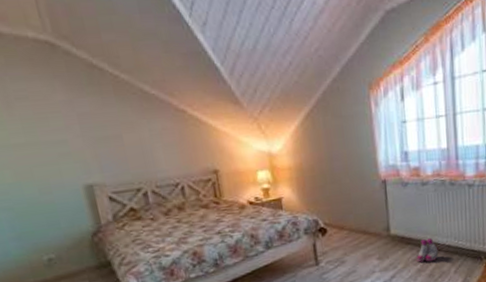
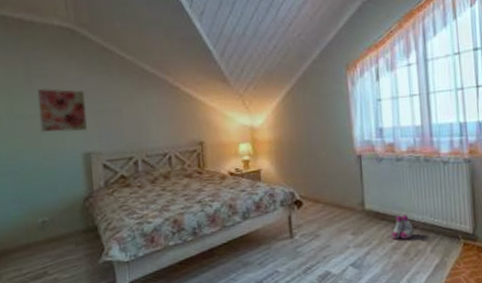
wall art: none [20,112,85,164] -> present [38,88,87,133]

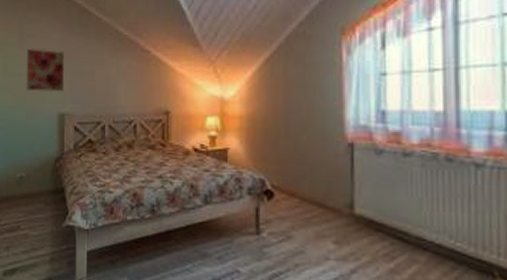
boots: present [391,215,414,240] -> none [389,229,423,263]

